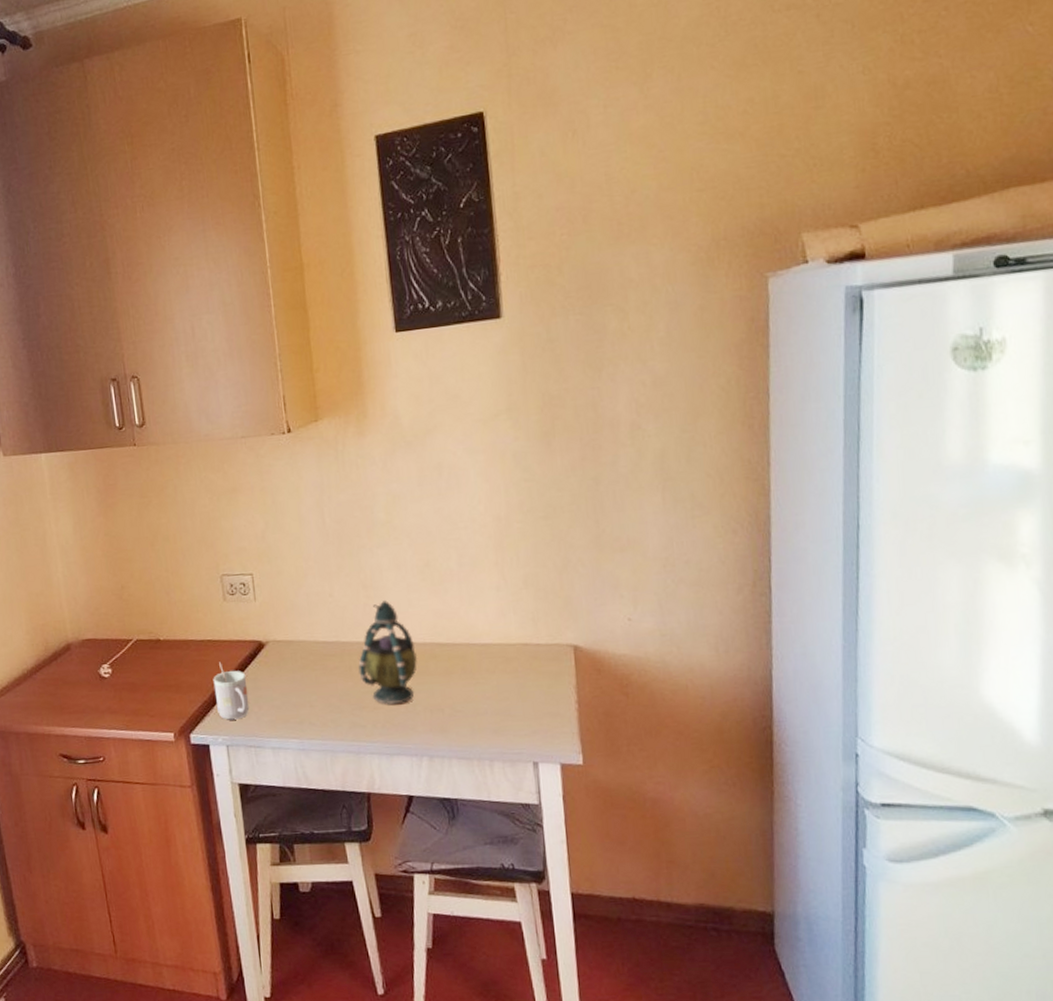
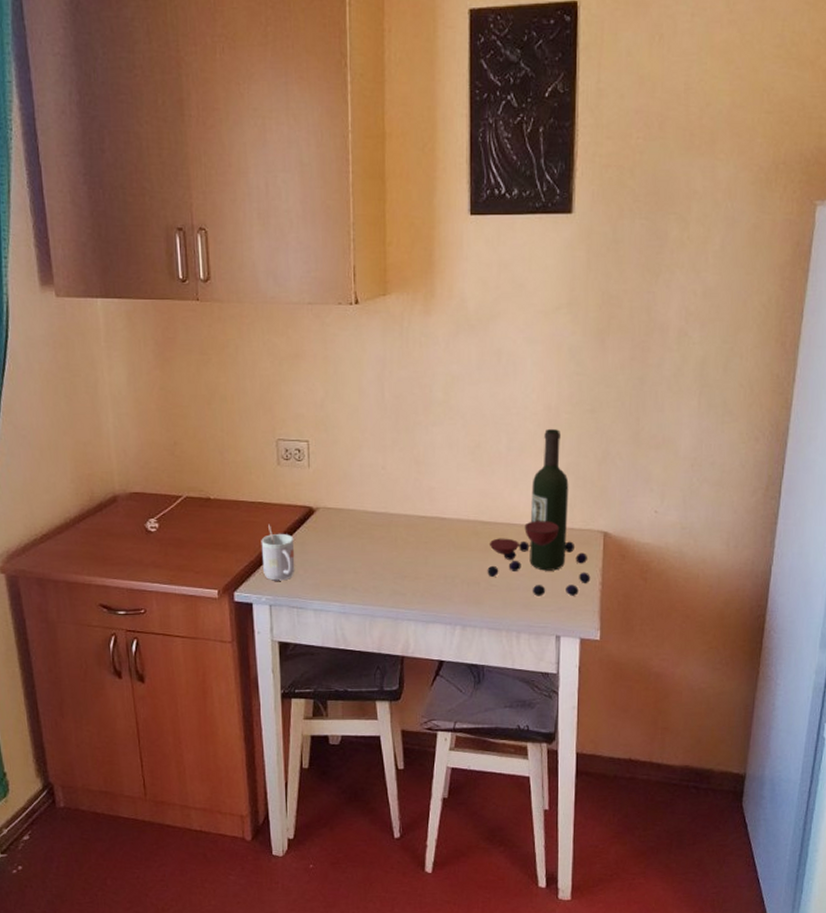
teapot: present [358,601,418,704] -> none [404,477,461,575]
wine bottle: none [449,539,565,720] -> present [487,428,591,596]

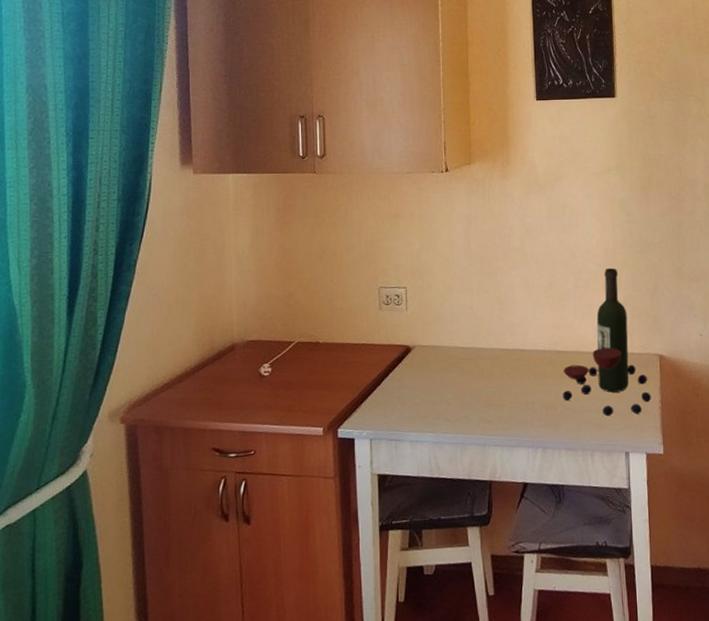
mug: present [261,524,295,581] -> none [363,363,394,416]

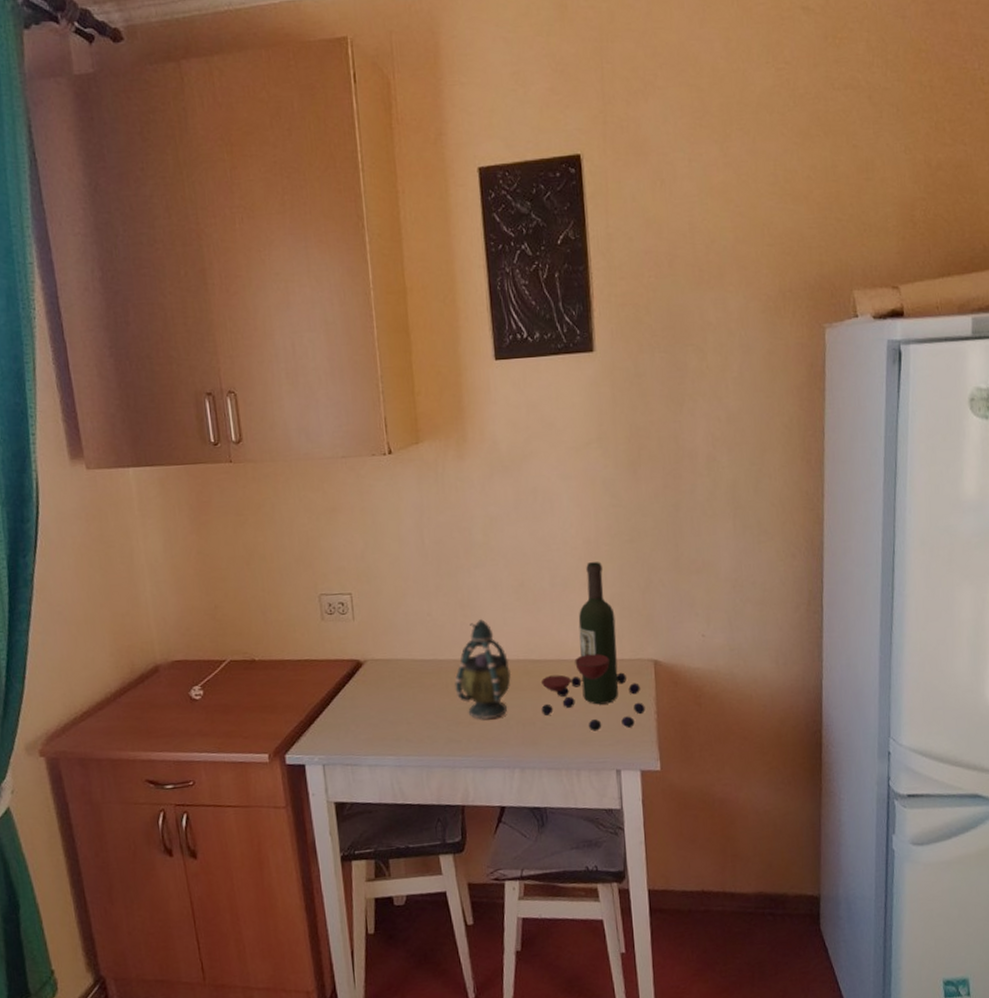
teapot: none [489,314,539,402] -> present [454,619,512,720]

